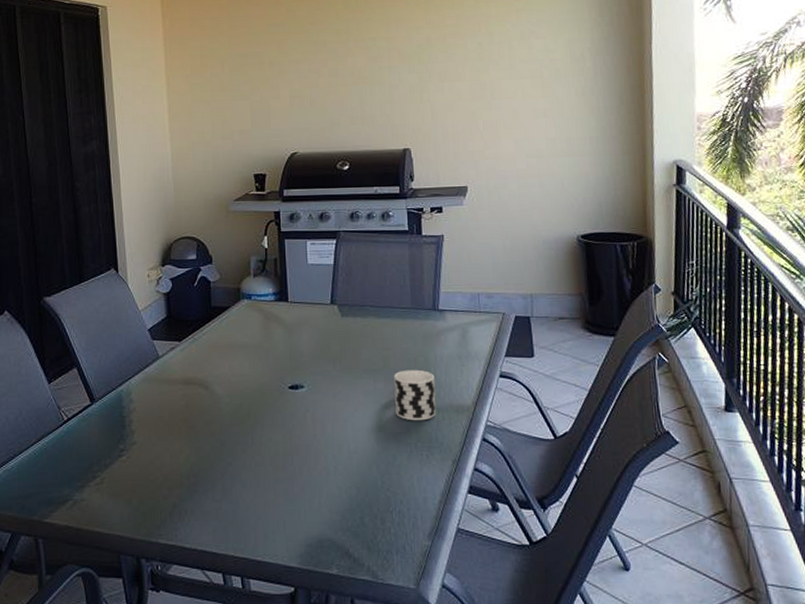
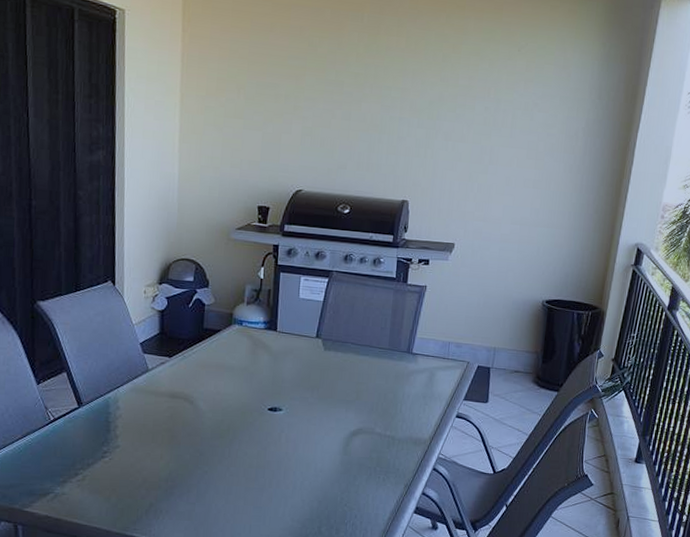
cup: present [394,369,436,421] -> none [361,403,400,449]

